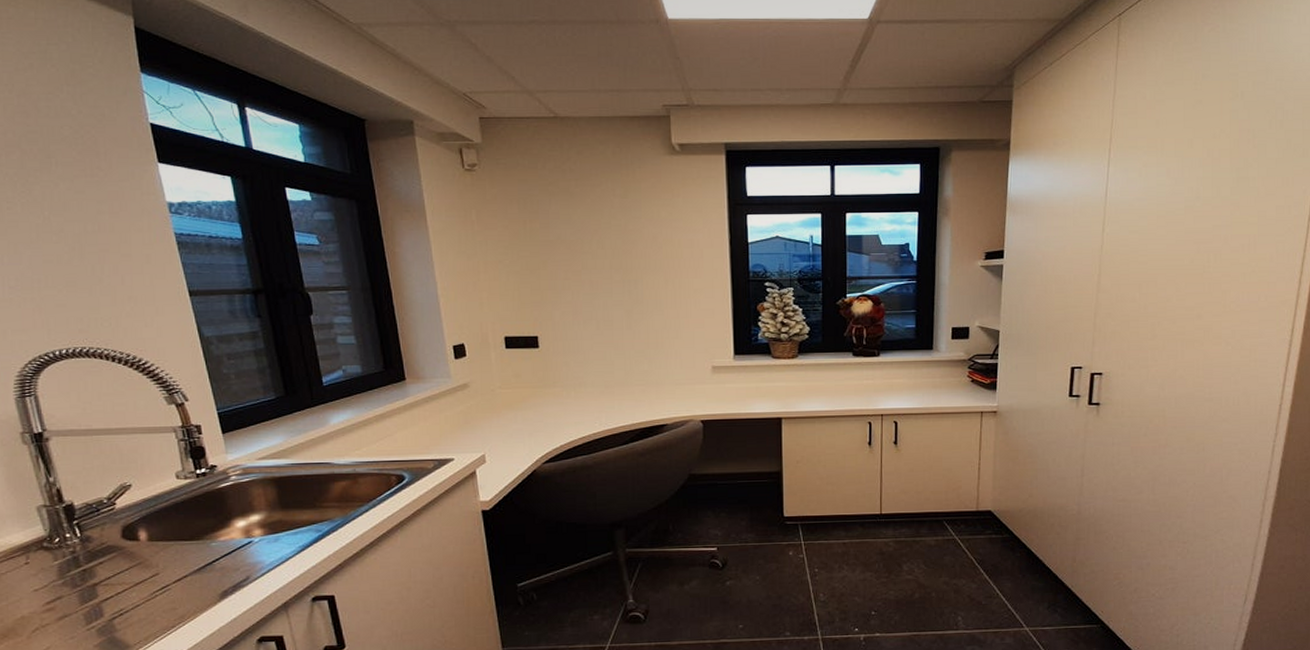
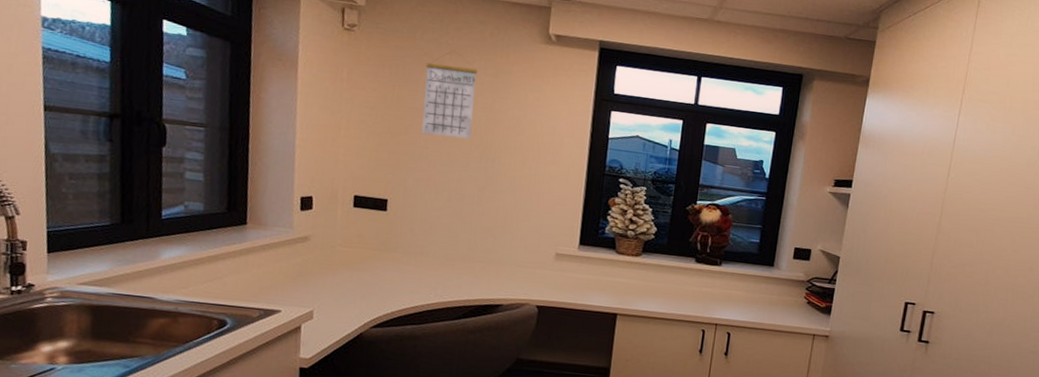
calendar: none [553,176,610,265] -> present [421,50,478,140]

